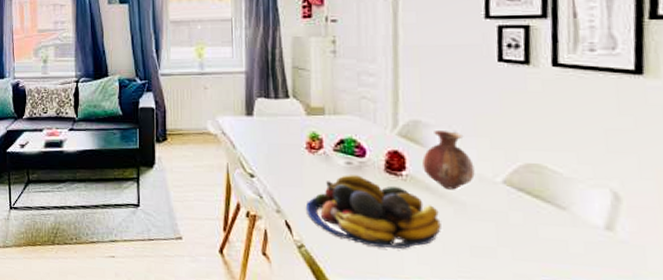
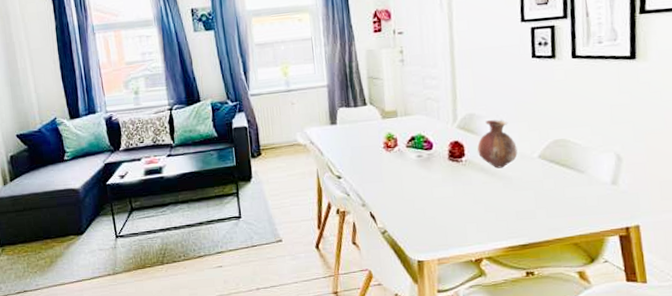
fruit bowl: present [306,175,441,249] -> none [387,165,494,224]

